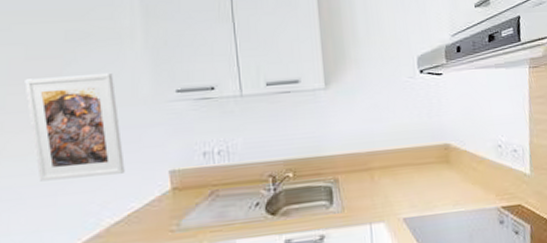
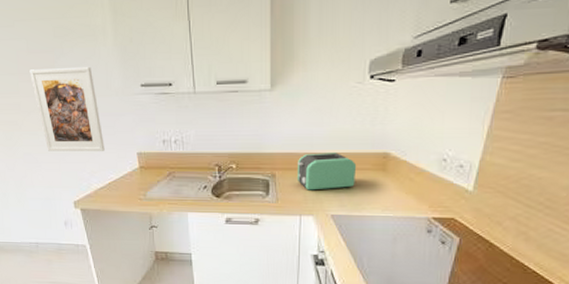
toaster: none [361,148,422,193] -> present [296,153,357,191]

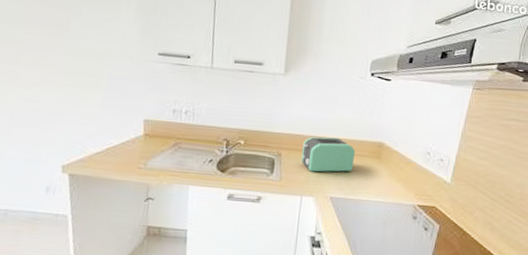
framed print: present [29,66,105,151] -> none [38,22,110,114]

